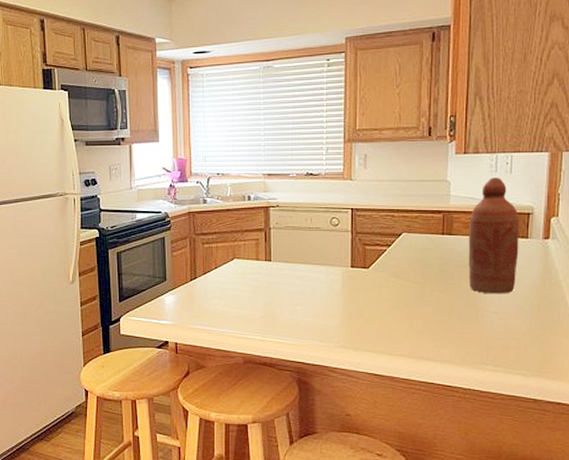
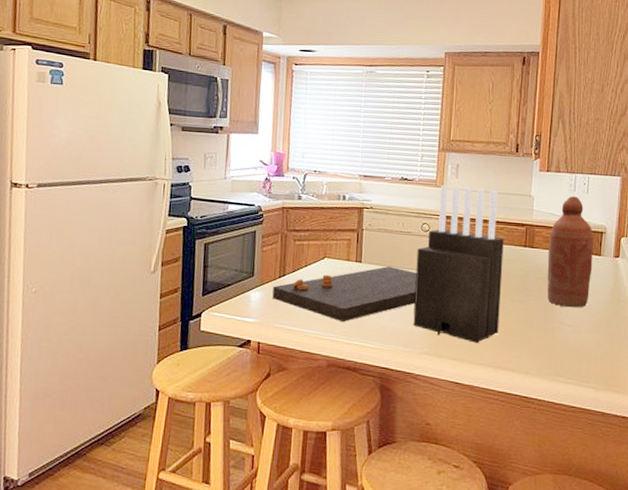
cutting board: none [186,264,329,321] -> present [272,266,417,323]
knife block: none [327,176,419,334] -> present [413,184,504,343]

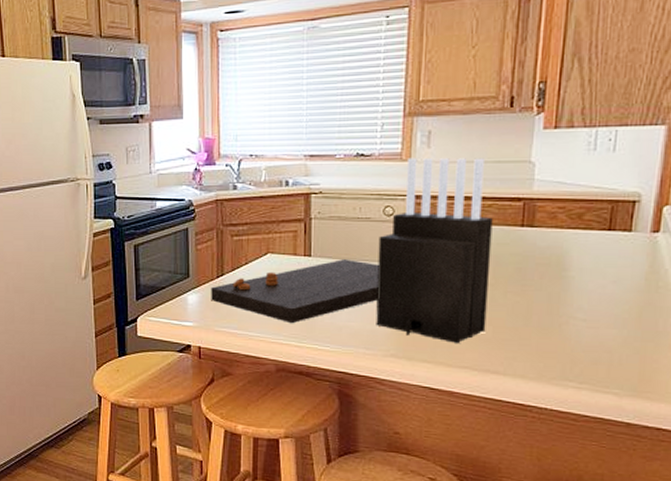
bottle: present [547,196,594,308] -> none [552,157,622,299]

